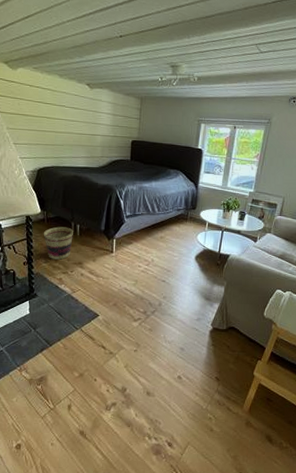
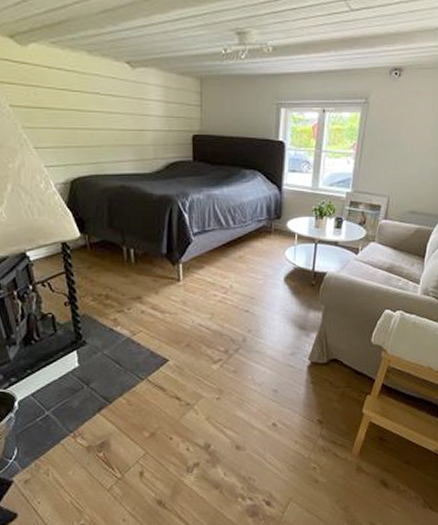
basket: present [43,226,73,260] -> none [86,253,127,296]

